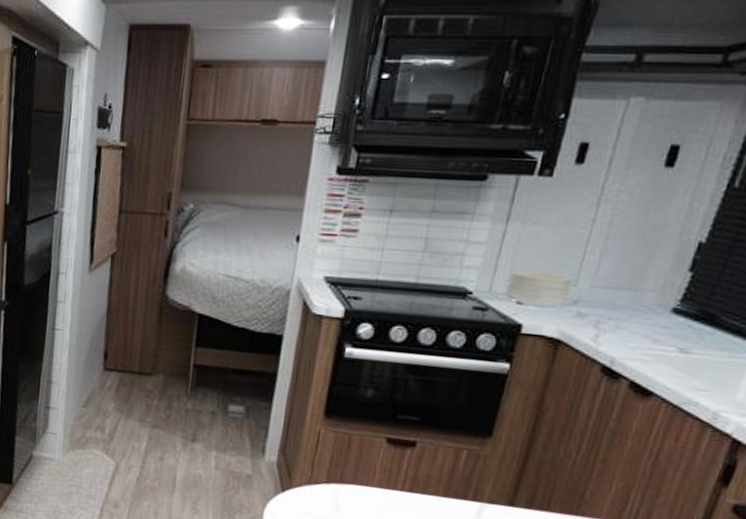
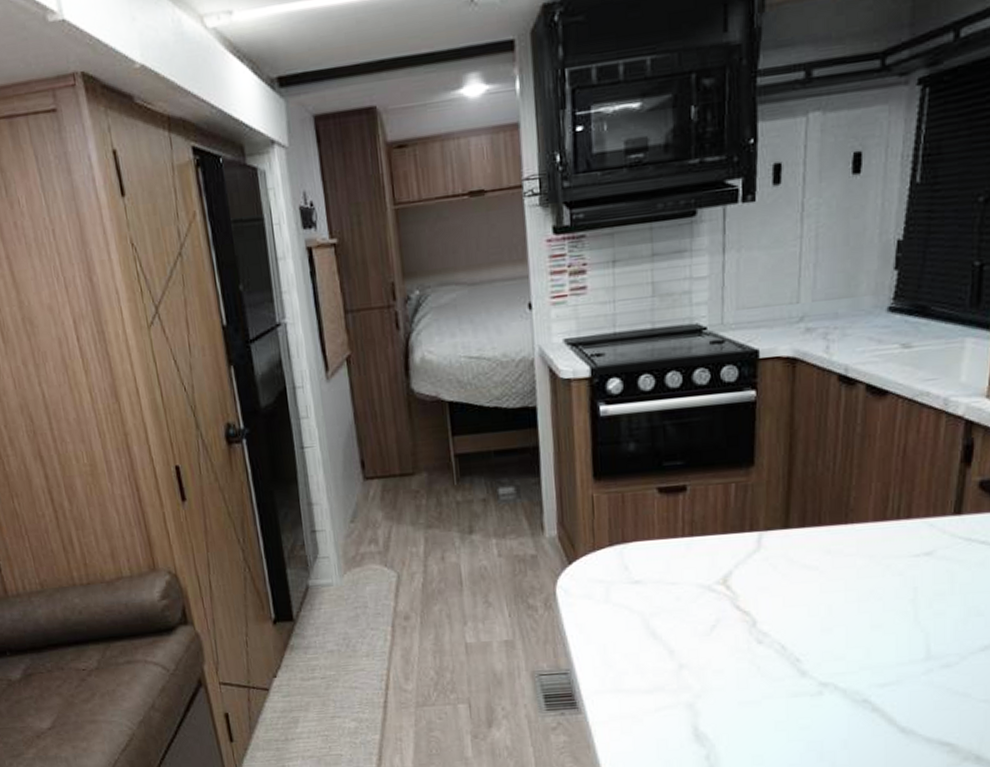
bowl: present [505,269,573,308] -> none [735,294,796,332]

